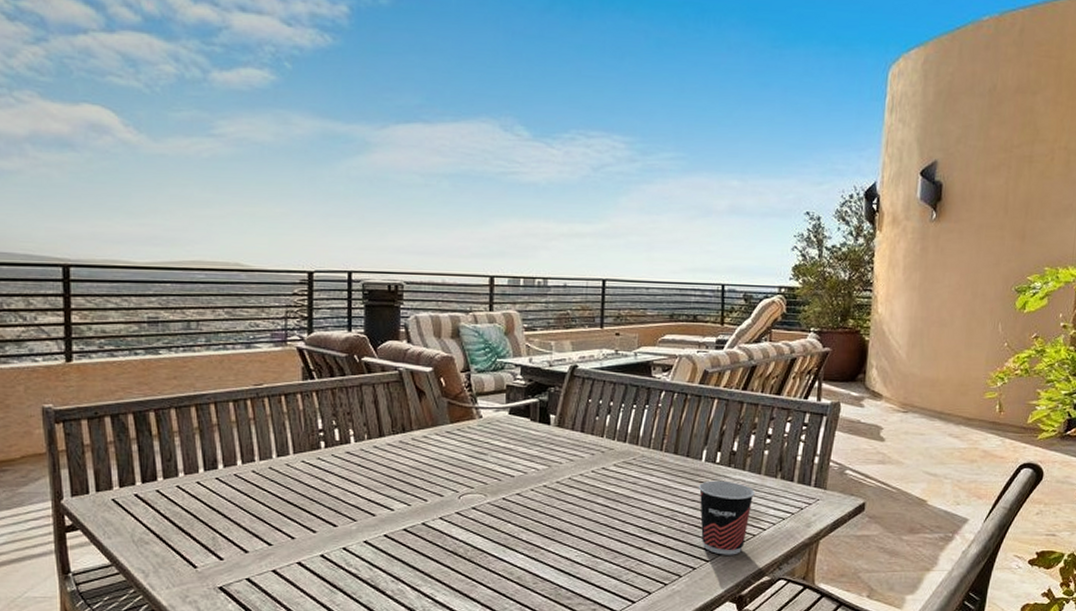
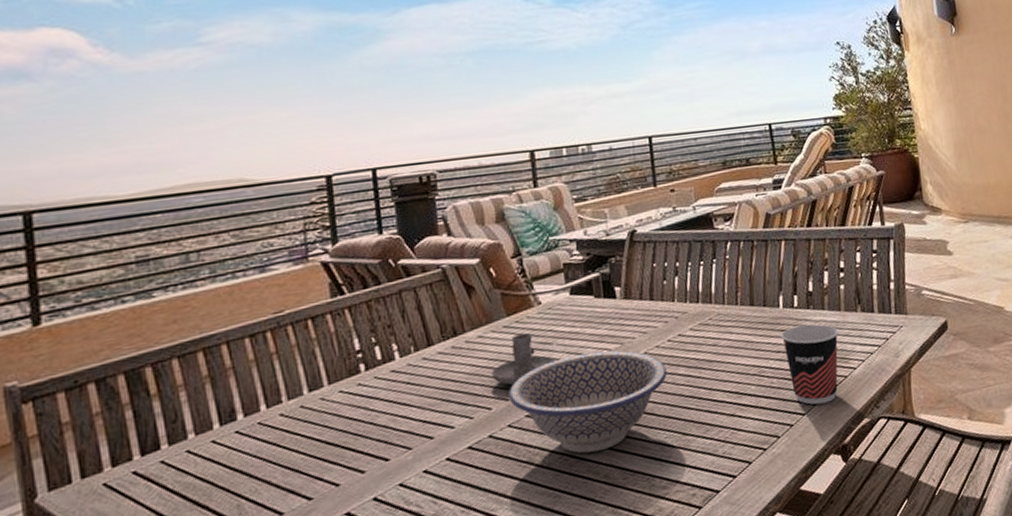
candle holder: none [431,440,489,484] -> present [491,333,557,385]
bowl: none [443,468,587,556] -> present [508,350,667,454]

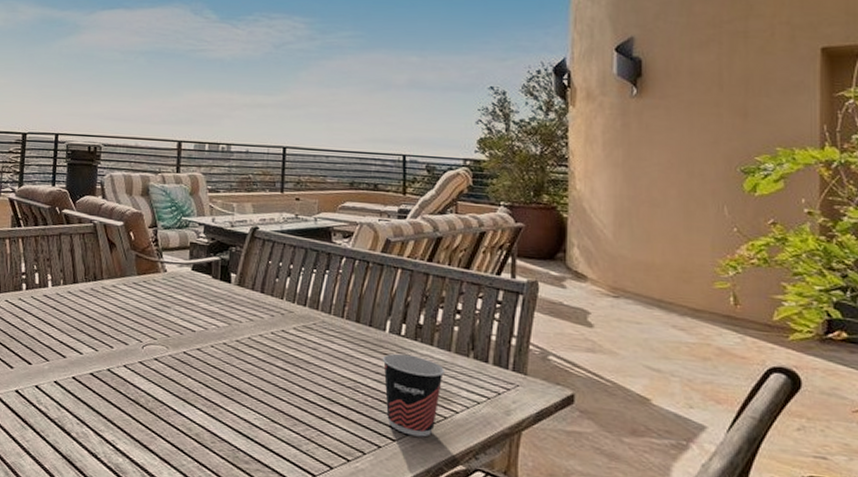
candle holder: present [491,333,557,385] -> none [118,292,172,334]
bowl: present [508,350,667,454] -> none [128,322,266,412]

